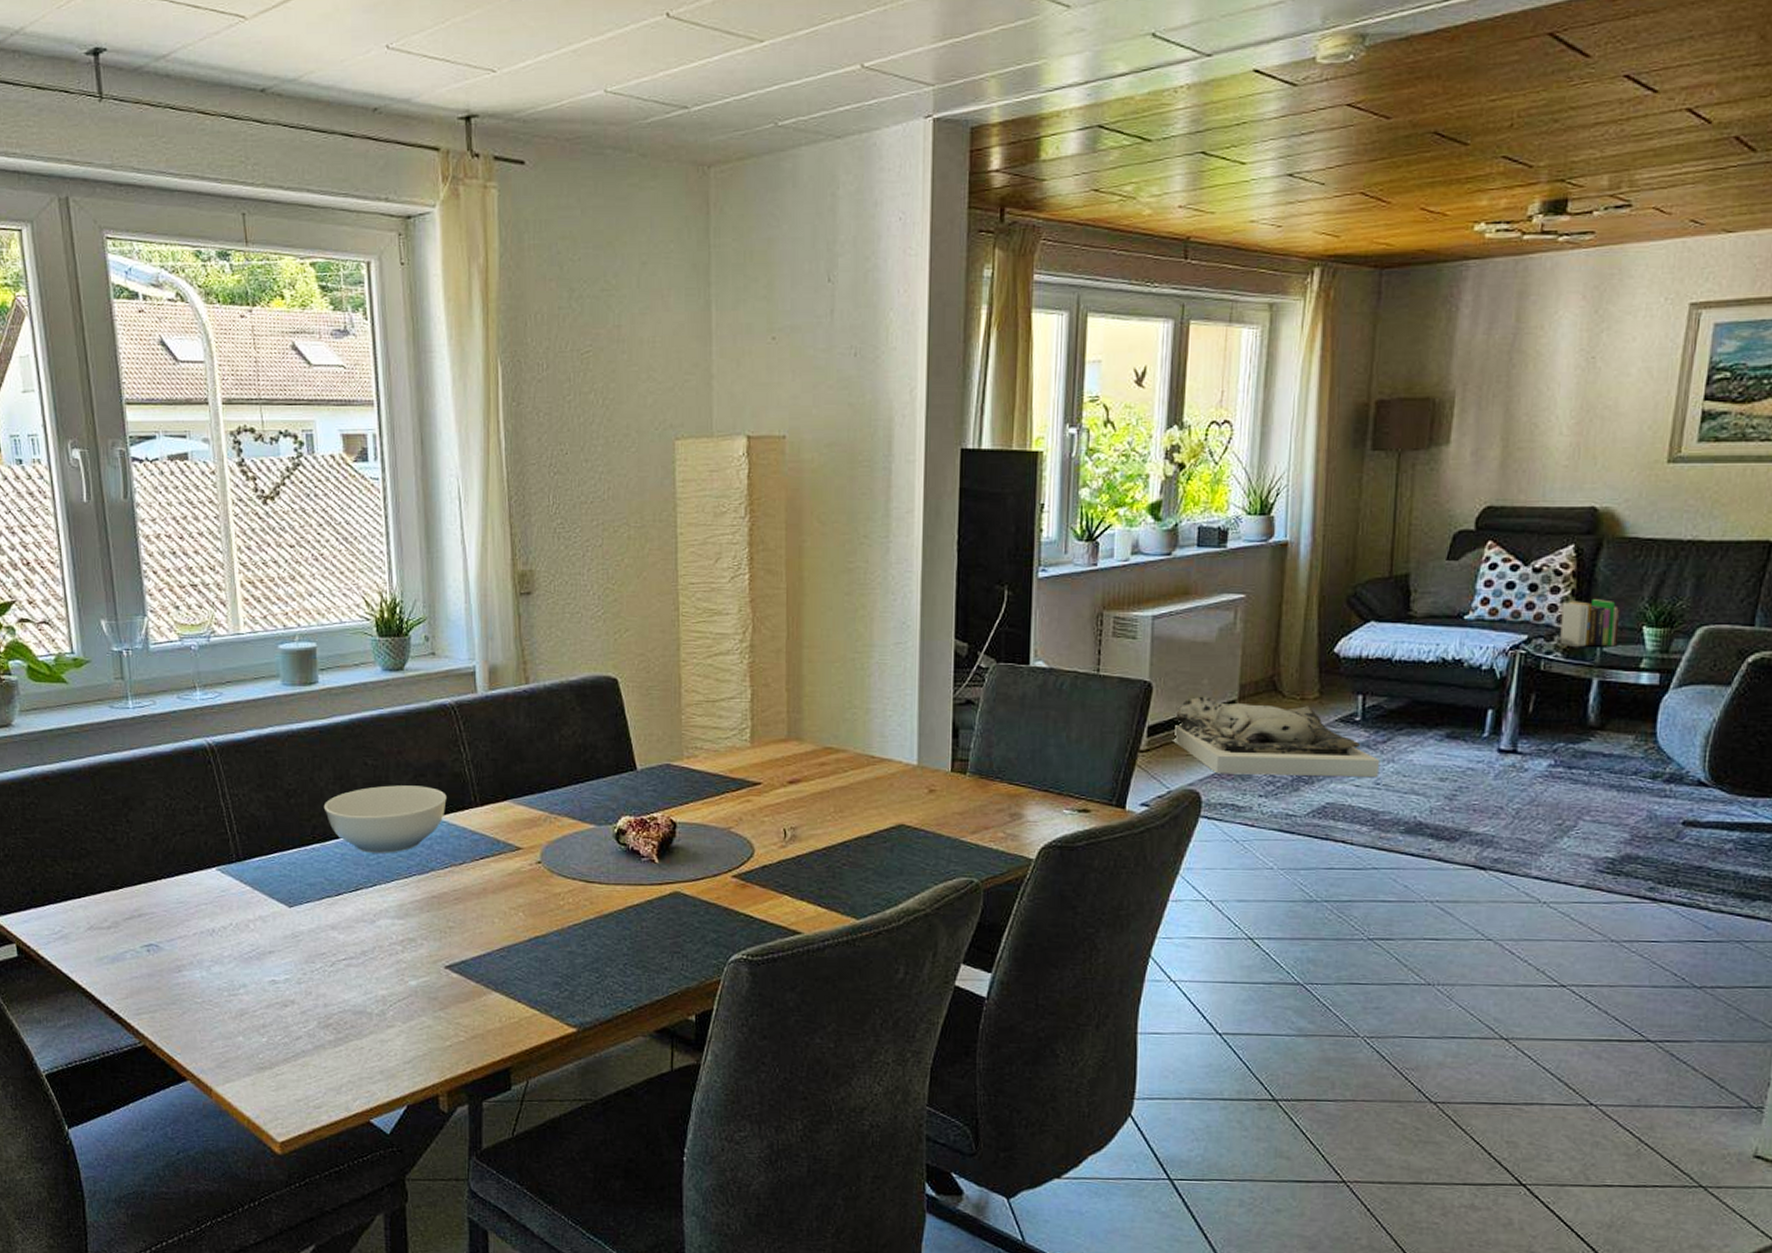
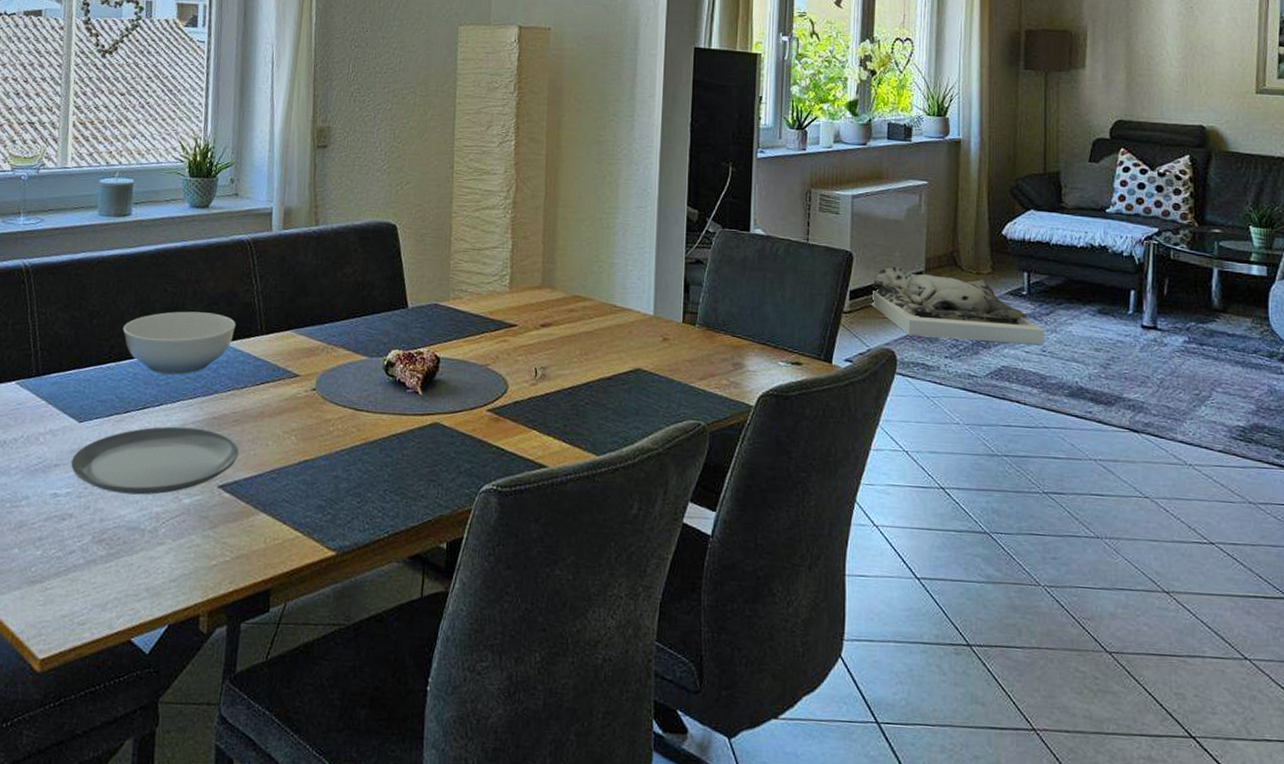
plate: none [285,907,464,979] -> present [70,426,240,495]
books: present [1560,599,1621,648] -> none [1184,201,1231,243]

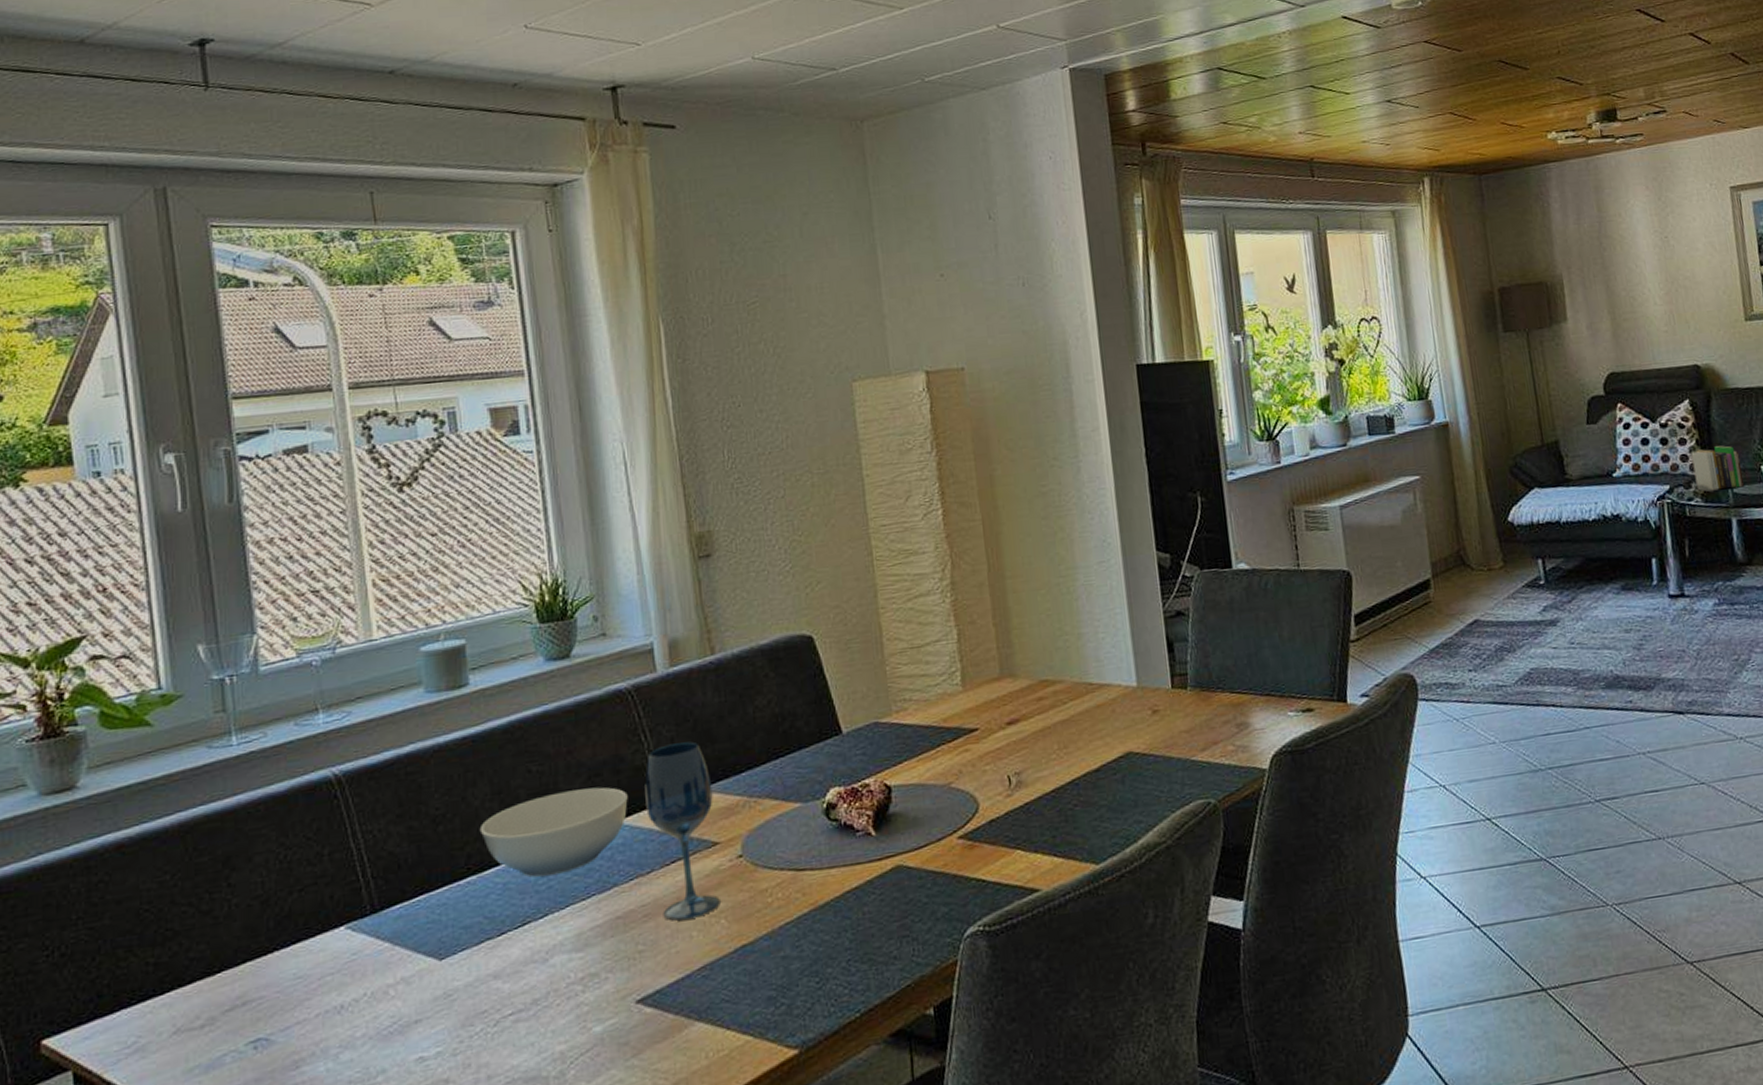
plate: present [70,426,240,495] -> none [436,934,657,1040]
wineglass: none [248,290,301,431] -> present [644,741,720,921]
dog bed: present [870,266,1045,346] -> none [1376,576,1571,654]
books: none [1184,201,1231,243] -> present [1691,445,1745,493]

